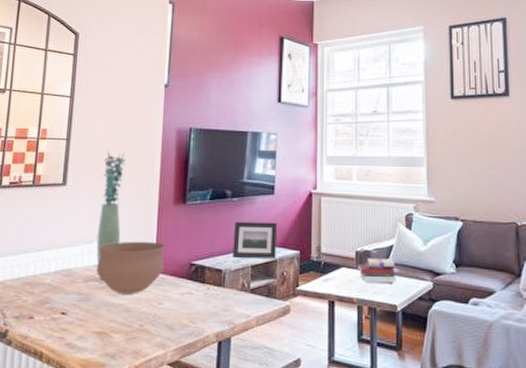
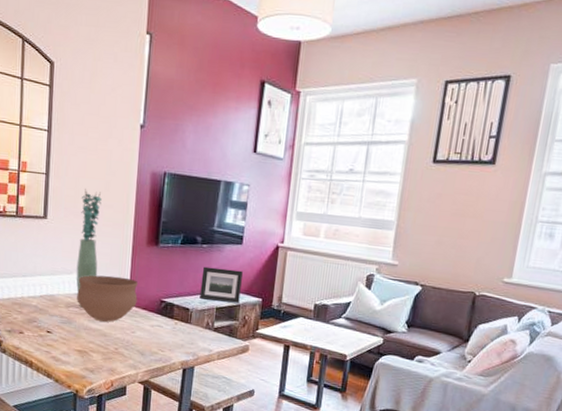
books: present [358,258,396,284] -> none [314,311,351,337]

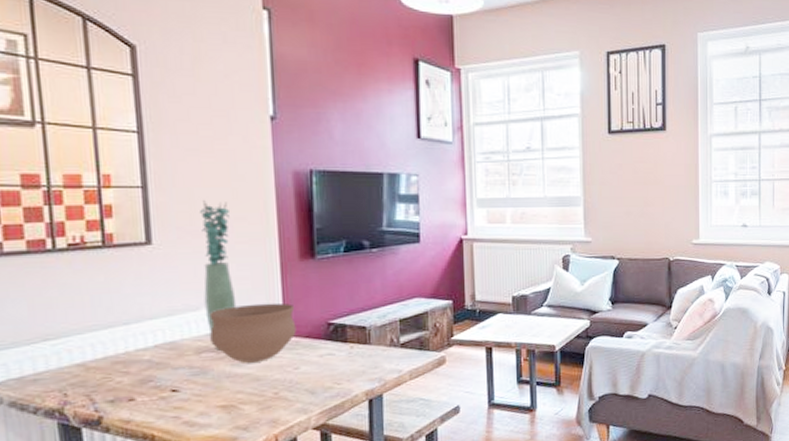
picture frame: present [199,266,243,303] -> none [376,272,426,313]

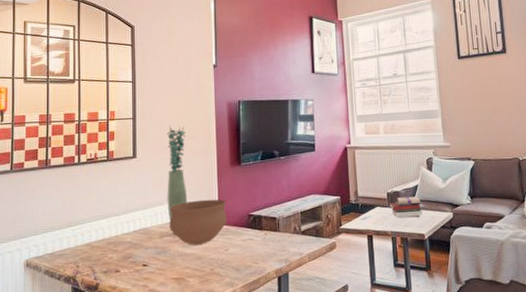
books: none [515,301,554,327] -> present [389,196,422,218]

